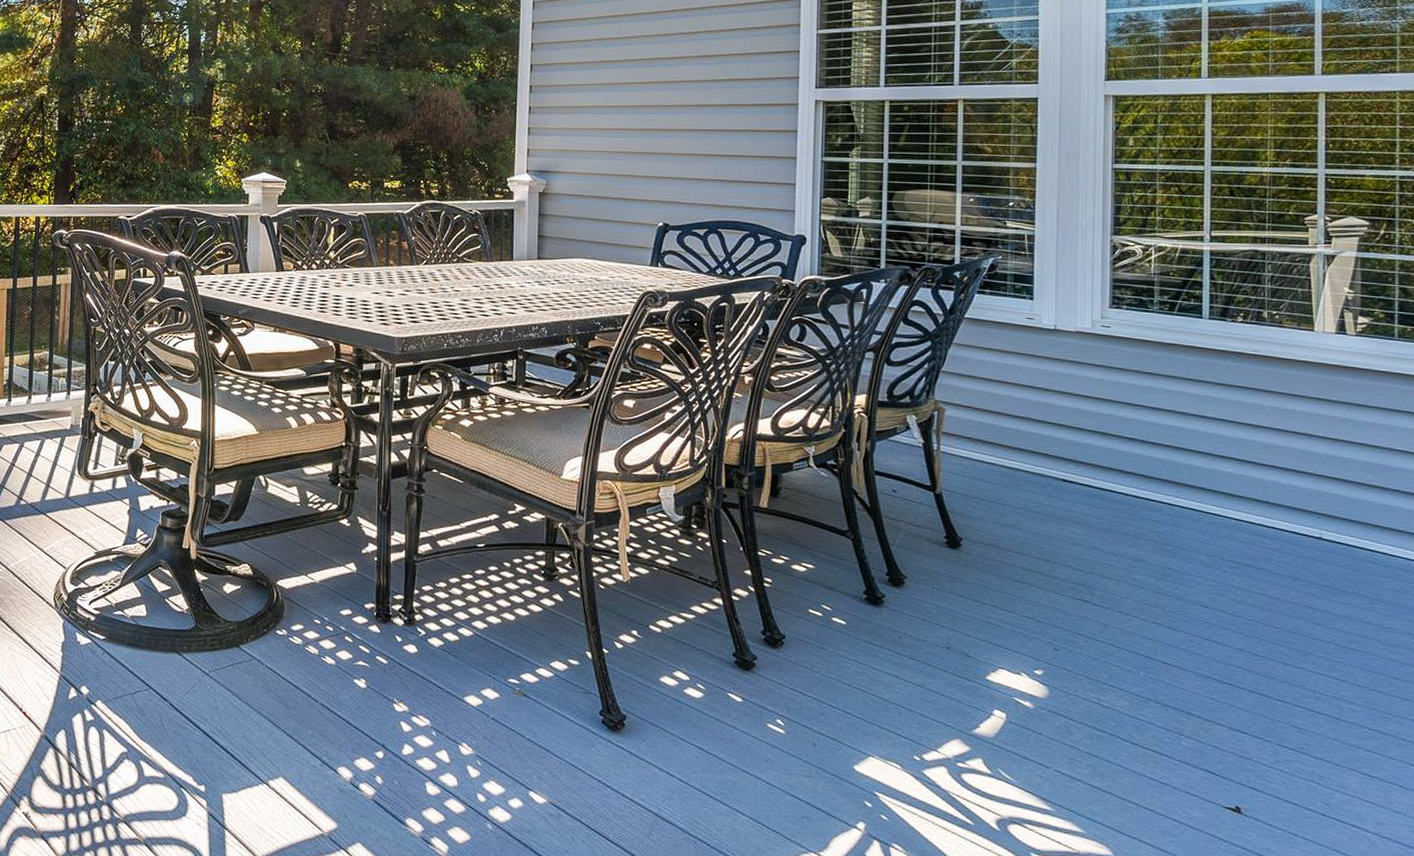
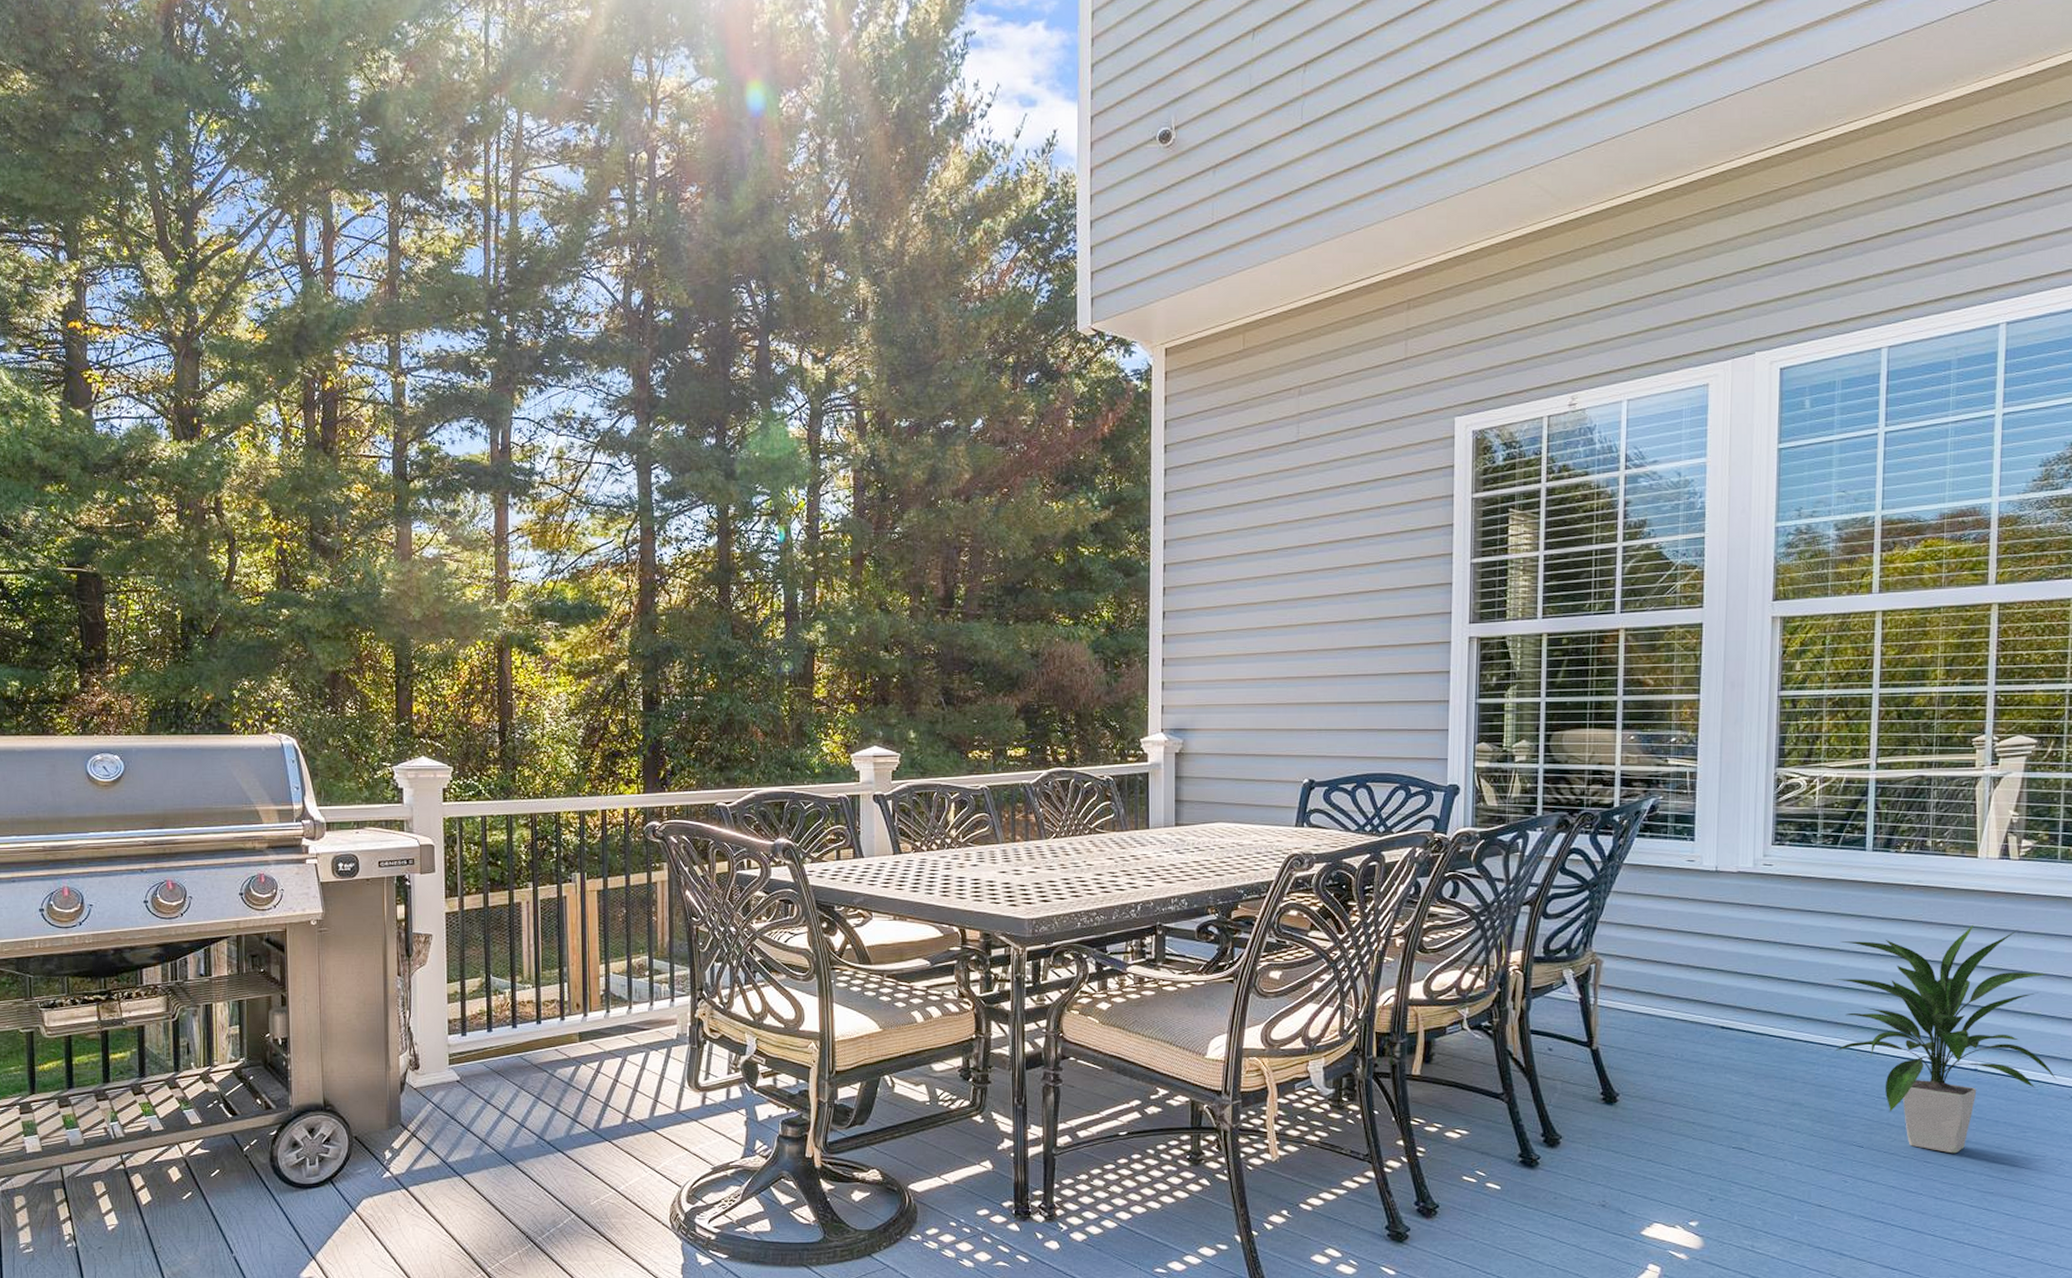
indoor plant: none [1173,395,1403,621] -> present [1832,924,2056,1154]

